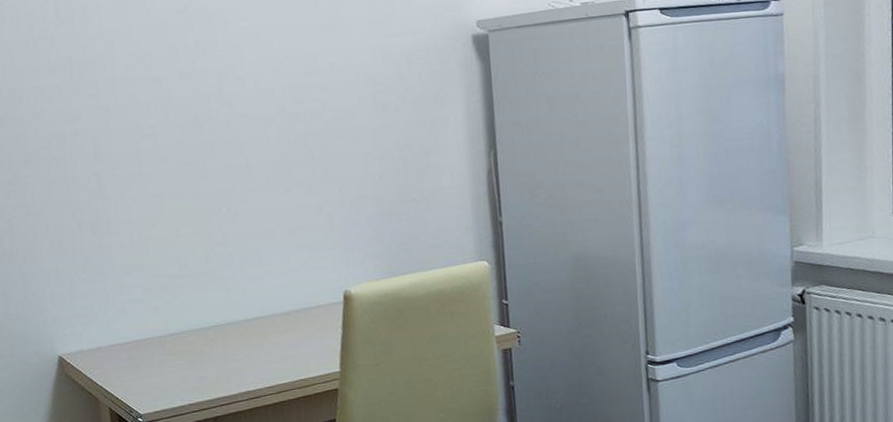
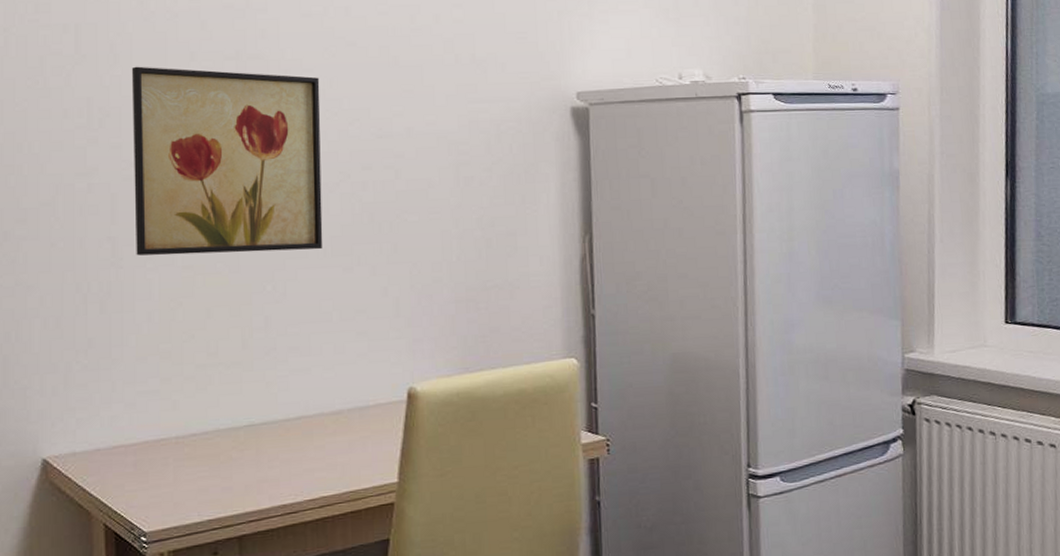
wall art: none [101,24,266,187] -> present [131,66,323,256]

